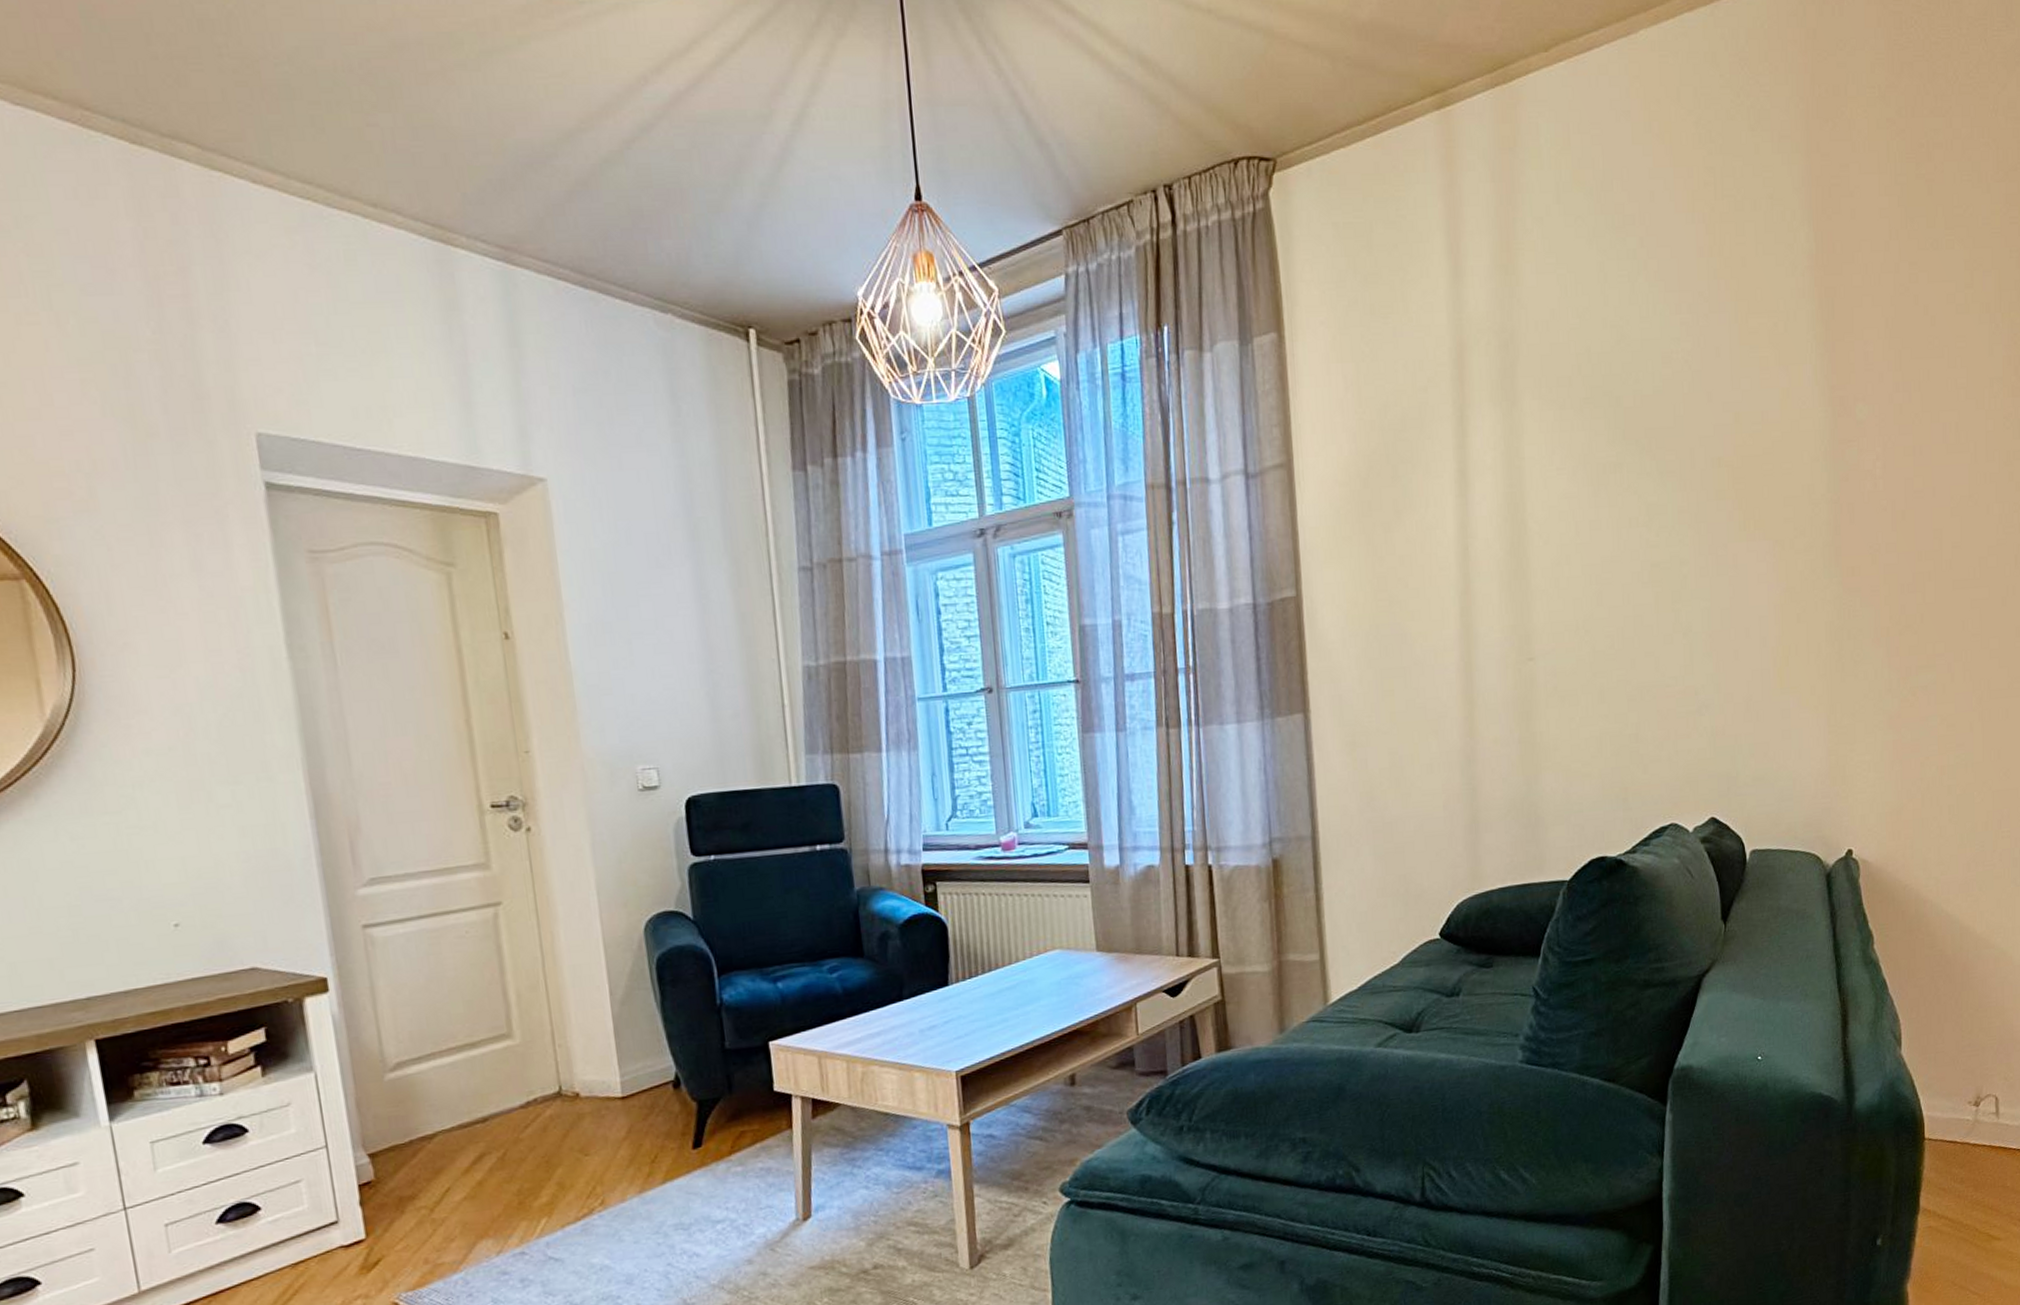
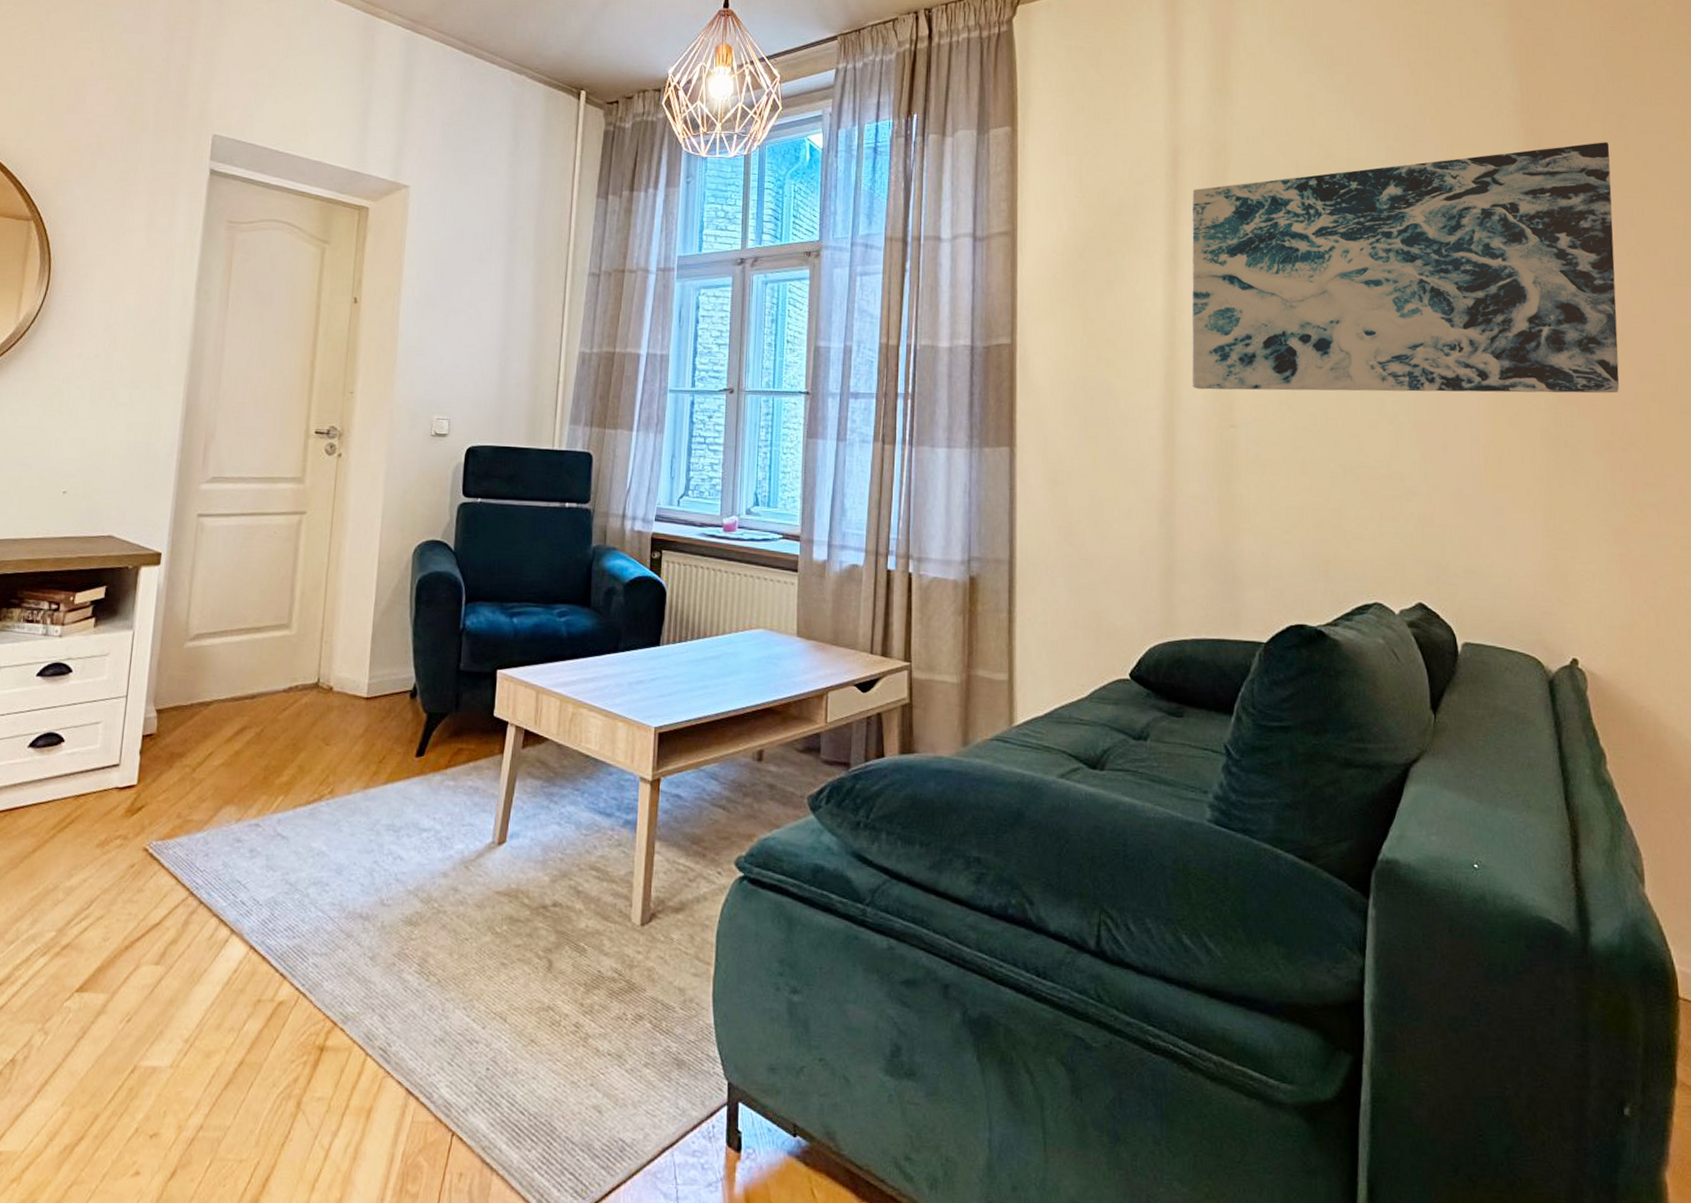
wall art: none [1480,296,1900,623] -> present [1191,142,1620,394]

